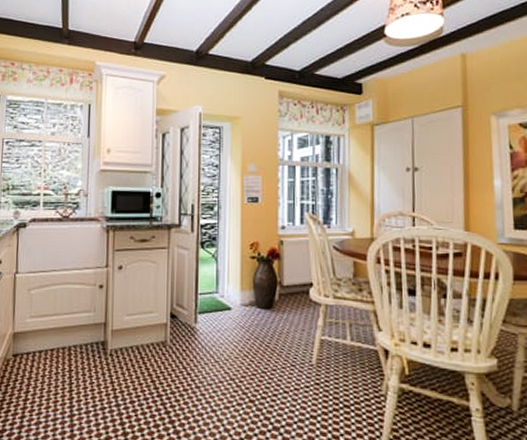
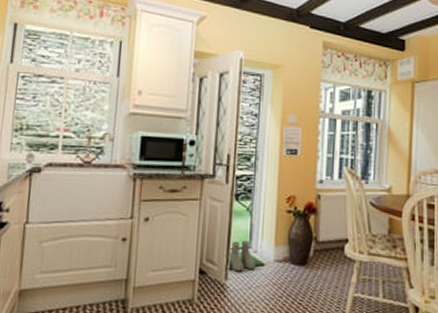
boots: none [197,285,222,316] -> present [228,240,255,272]

